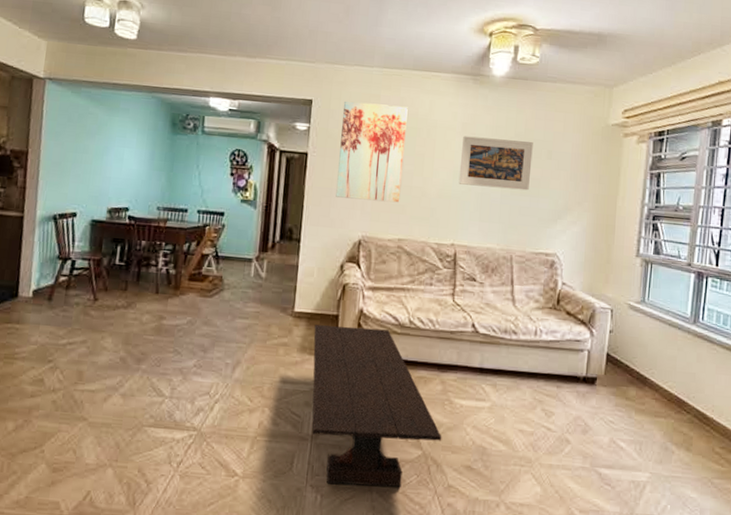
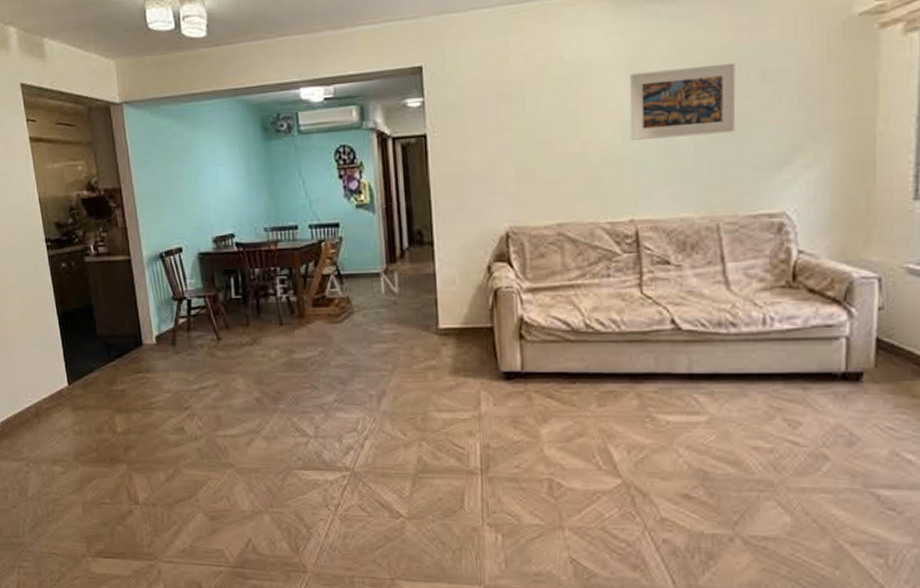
coffee table: present [312,325,442,488] -> none [466,338,646,524]
wall art: present [336,101,408,203] -> none [463,50,553,184]

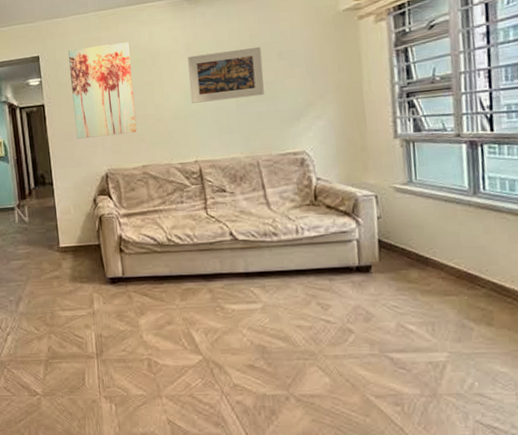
wall art: none [463,50,553,184] -> present [68,42,138,139]

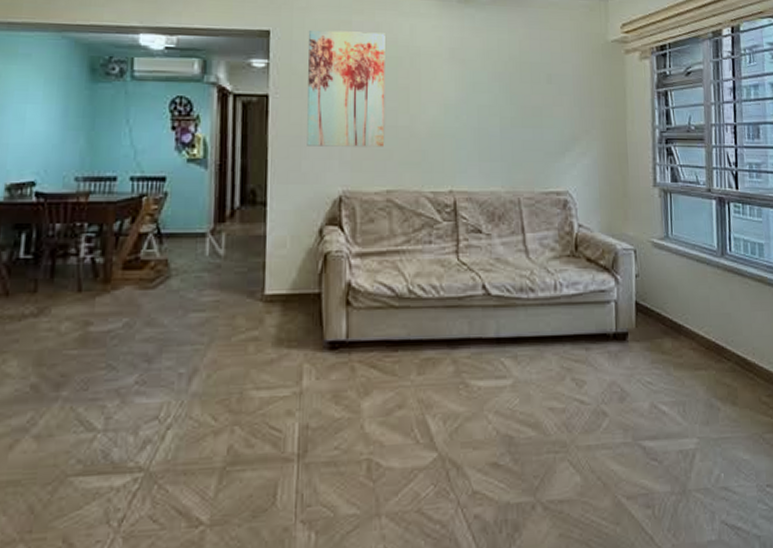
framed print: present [187,46,265,103] -> none [451,63,531,121]

